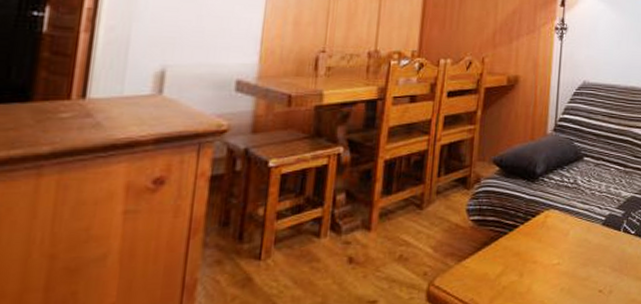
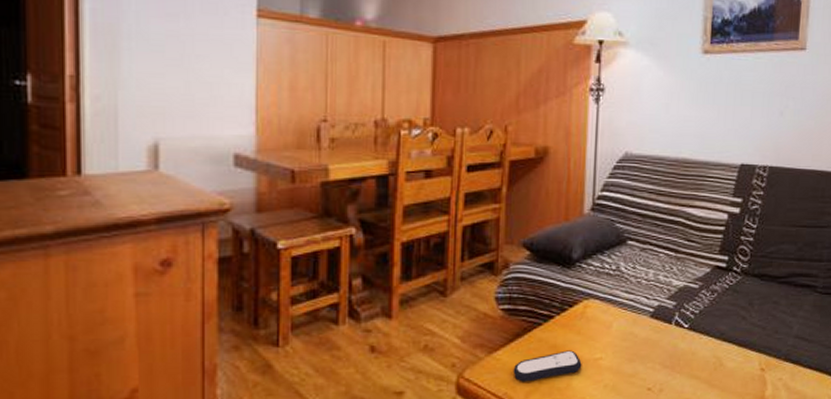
remote control: none [479,257,542,288] -> present [513,350,582,382]

